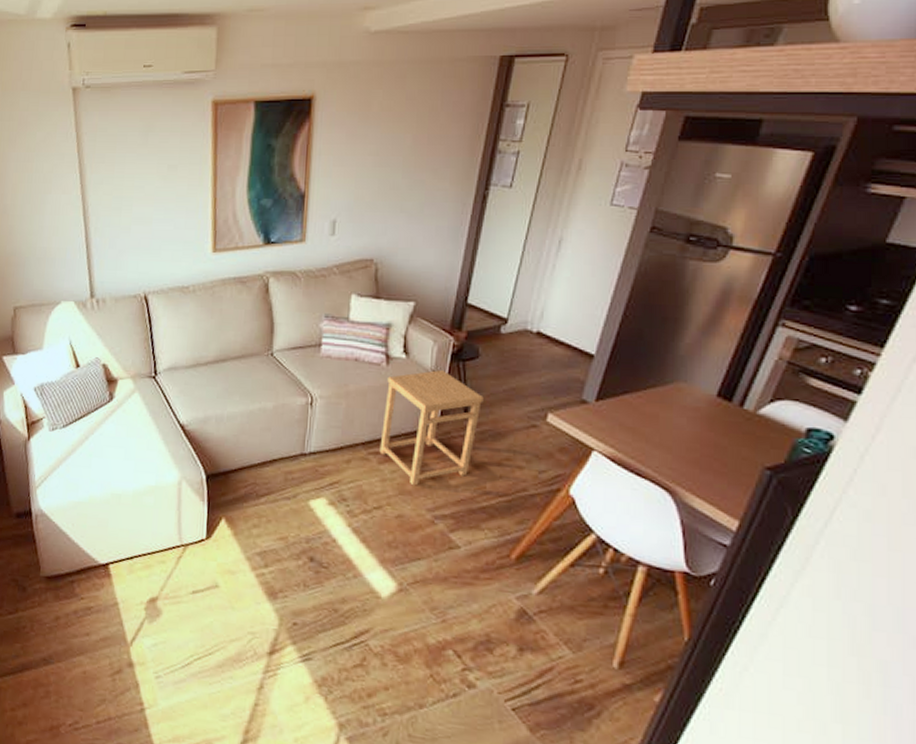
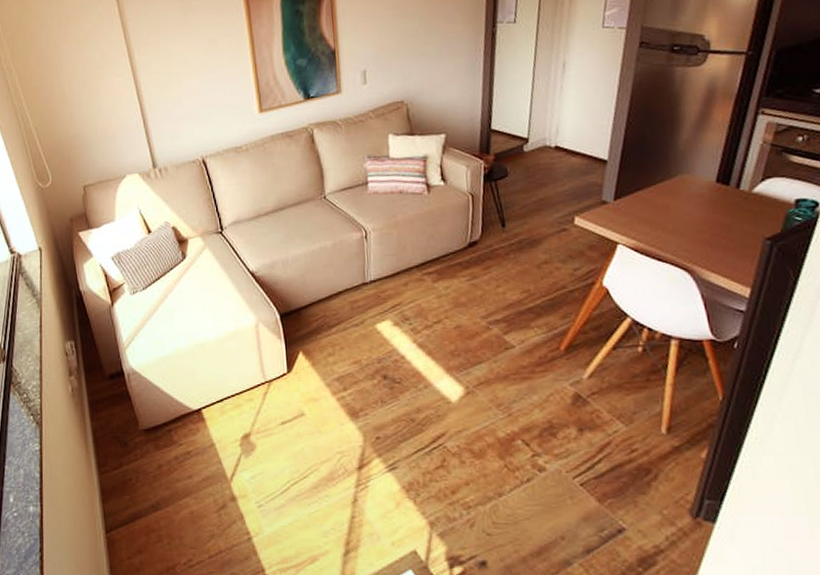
side table: present [379,370,484,486] -> none [430,191,517,298]

